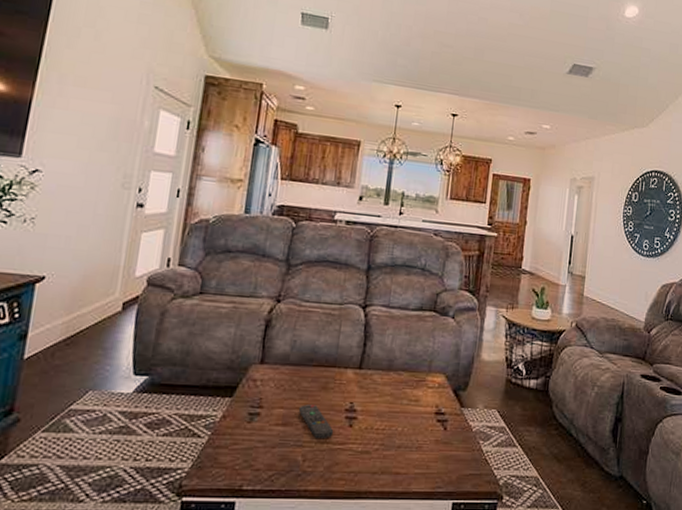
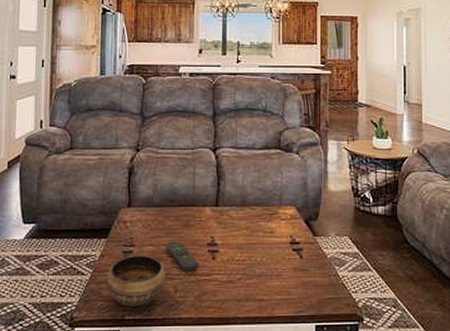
bowl: none [225,417,295,475] -> present [106,255,166,306]

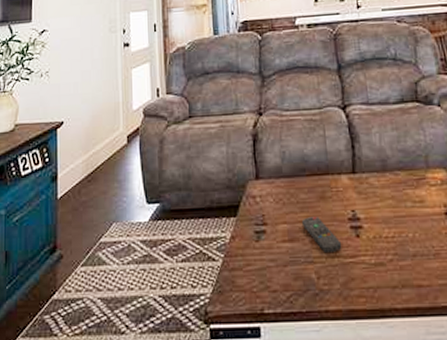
bowl: present [106,255,166,306] -> none [239,234,306,298]

